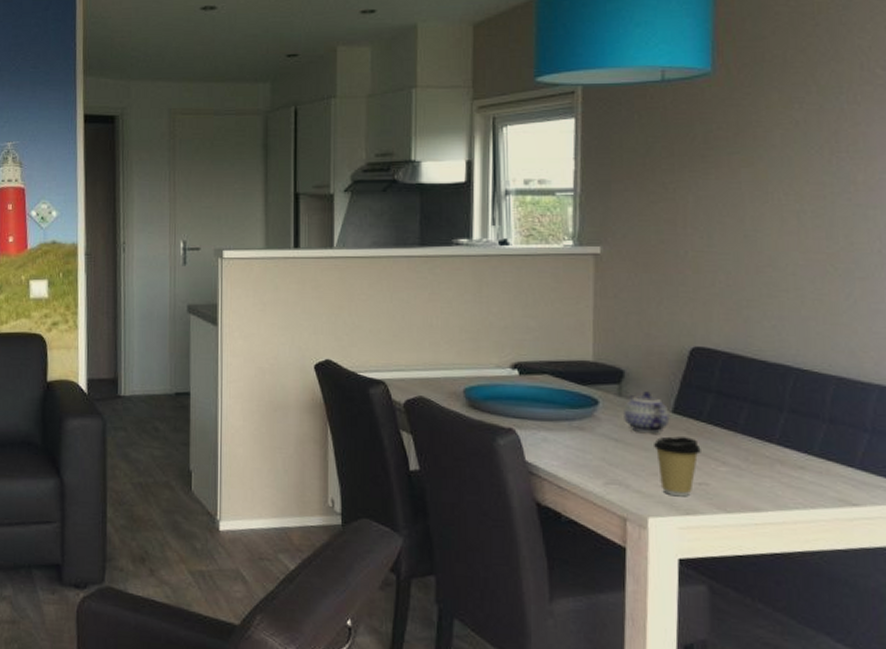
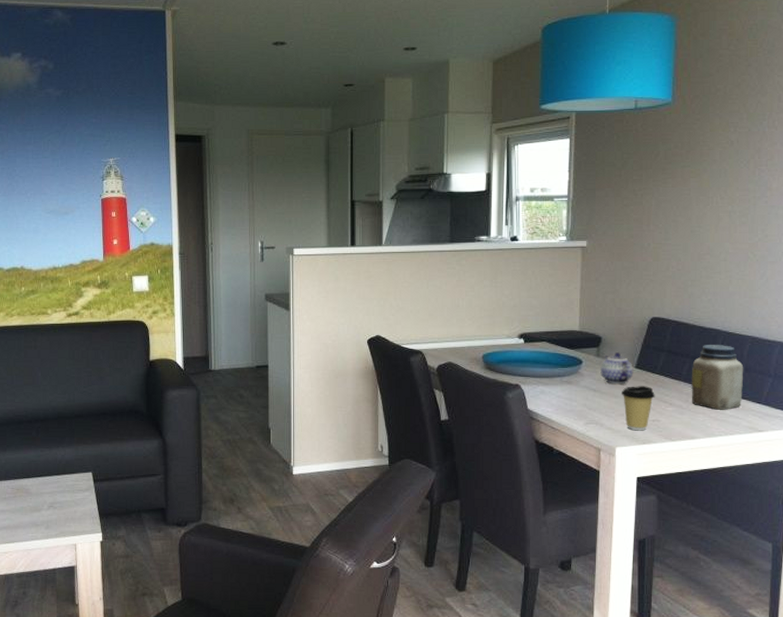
jar: none [751,385,827,474] -> present [691,345,744,410]

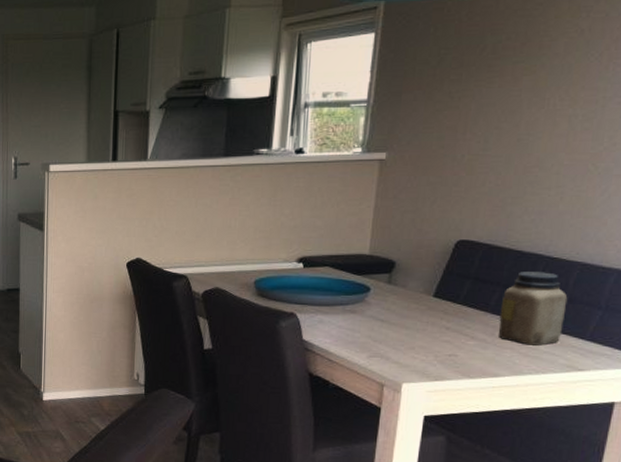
teapot: present [599,352,634,385] -> none [390,279,431,315]
coffee cup: present [621,386,655,431] -> none [413,317,455,366]

